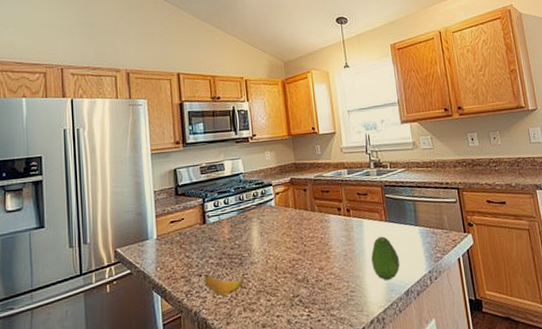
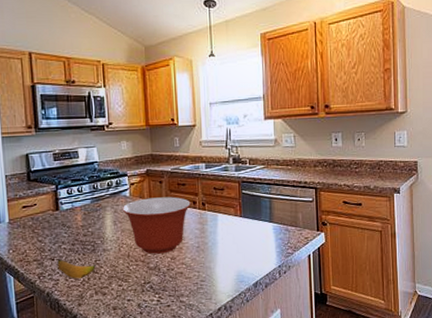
mixing bowl: none [268,204,336,265] -> present [122,196,191,254]
fruit: present [371,236,400,281] -> none [223,231,250,273]

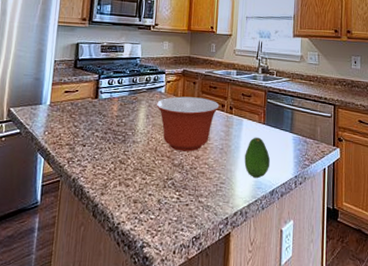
banana: present [57,259,96,279] -> none [87,146,124,167]
fruit: none [223,231,250,273] -> present [244,137,270,179]

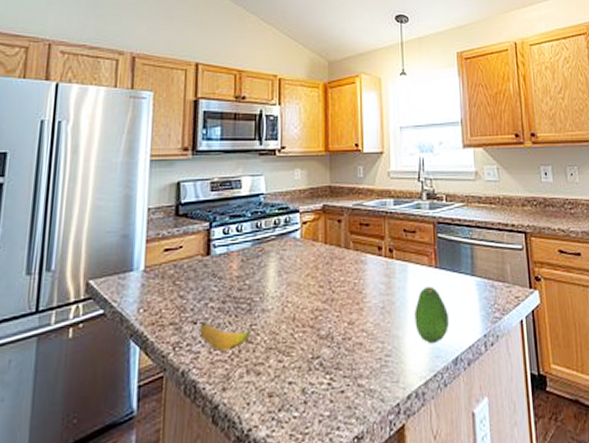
banana: none [87,146,124,167] -> present [200,322,251,351]
mixing bowl: present [156,96,220,152] -> none [289,240,375,317]

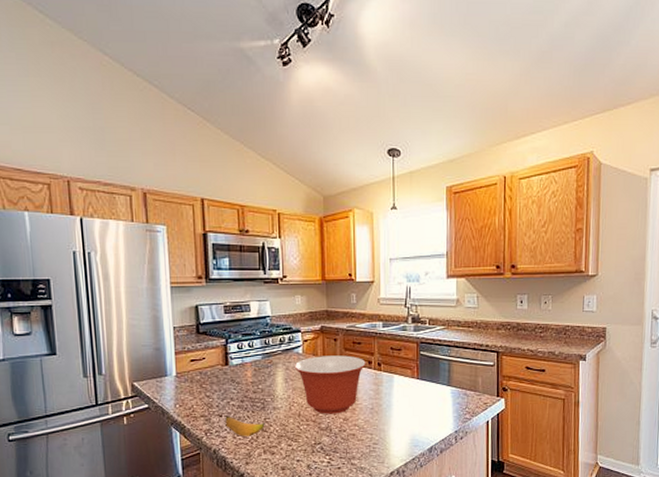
mixing bowl: none [289,240,375,317] -> present [294,355,366,414]
fruit: present [414,286,449,345] -> none [398,393,426,437]

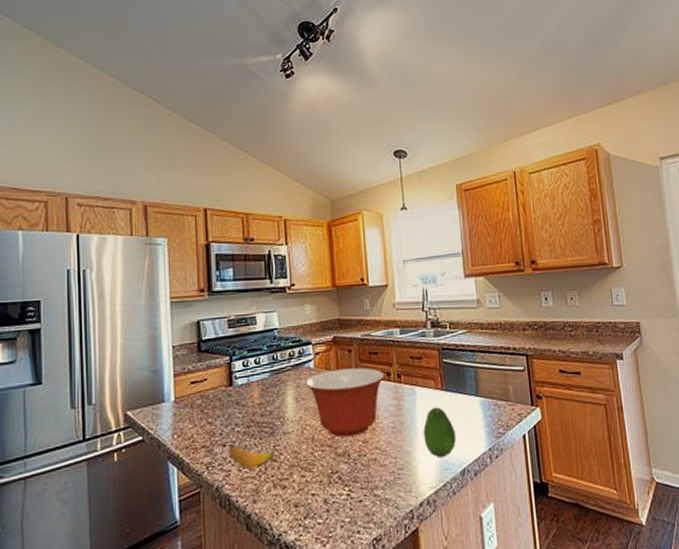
fruit: none [398,393,426,437] -> present [423,407,456,459]

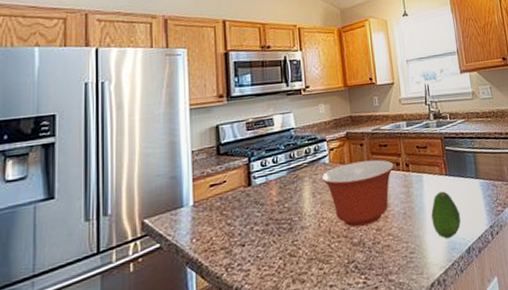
banana: present [229,444,275,469] -> none [248,243,293,267]

